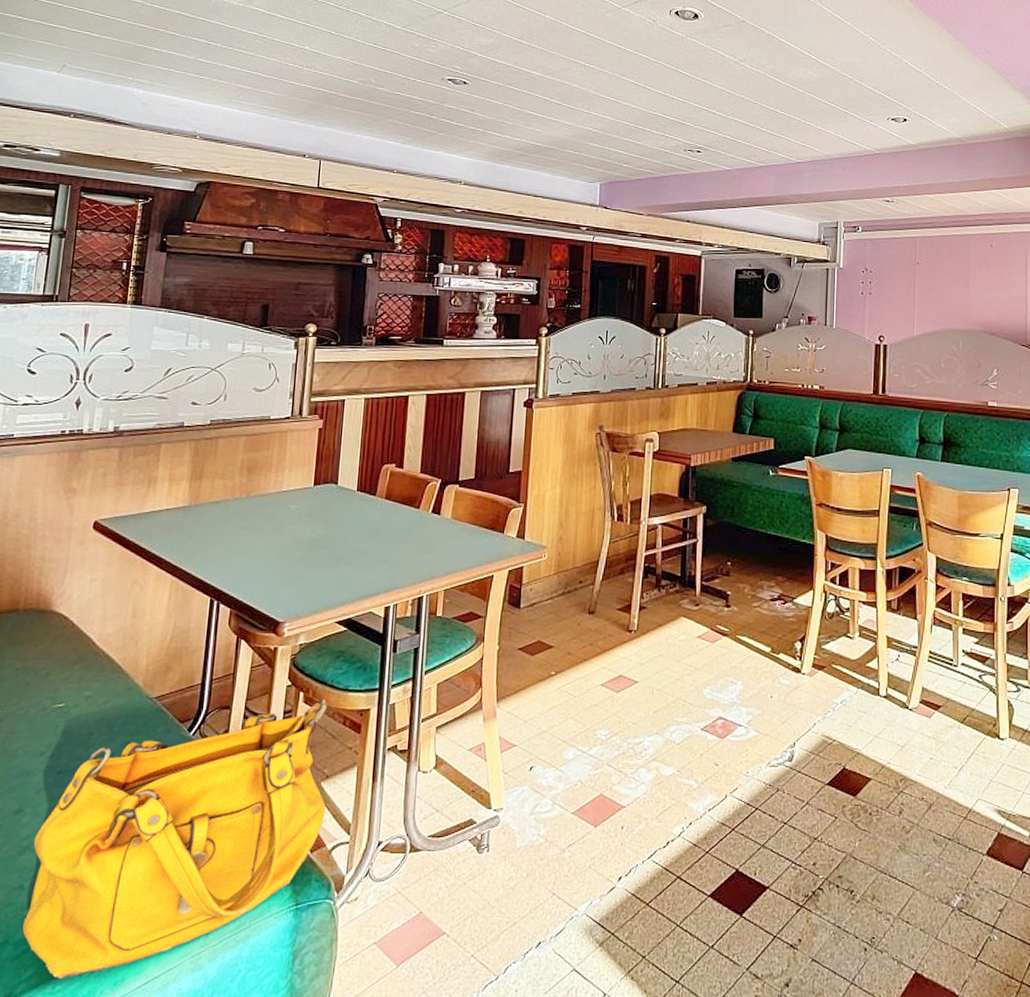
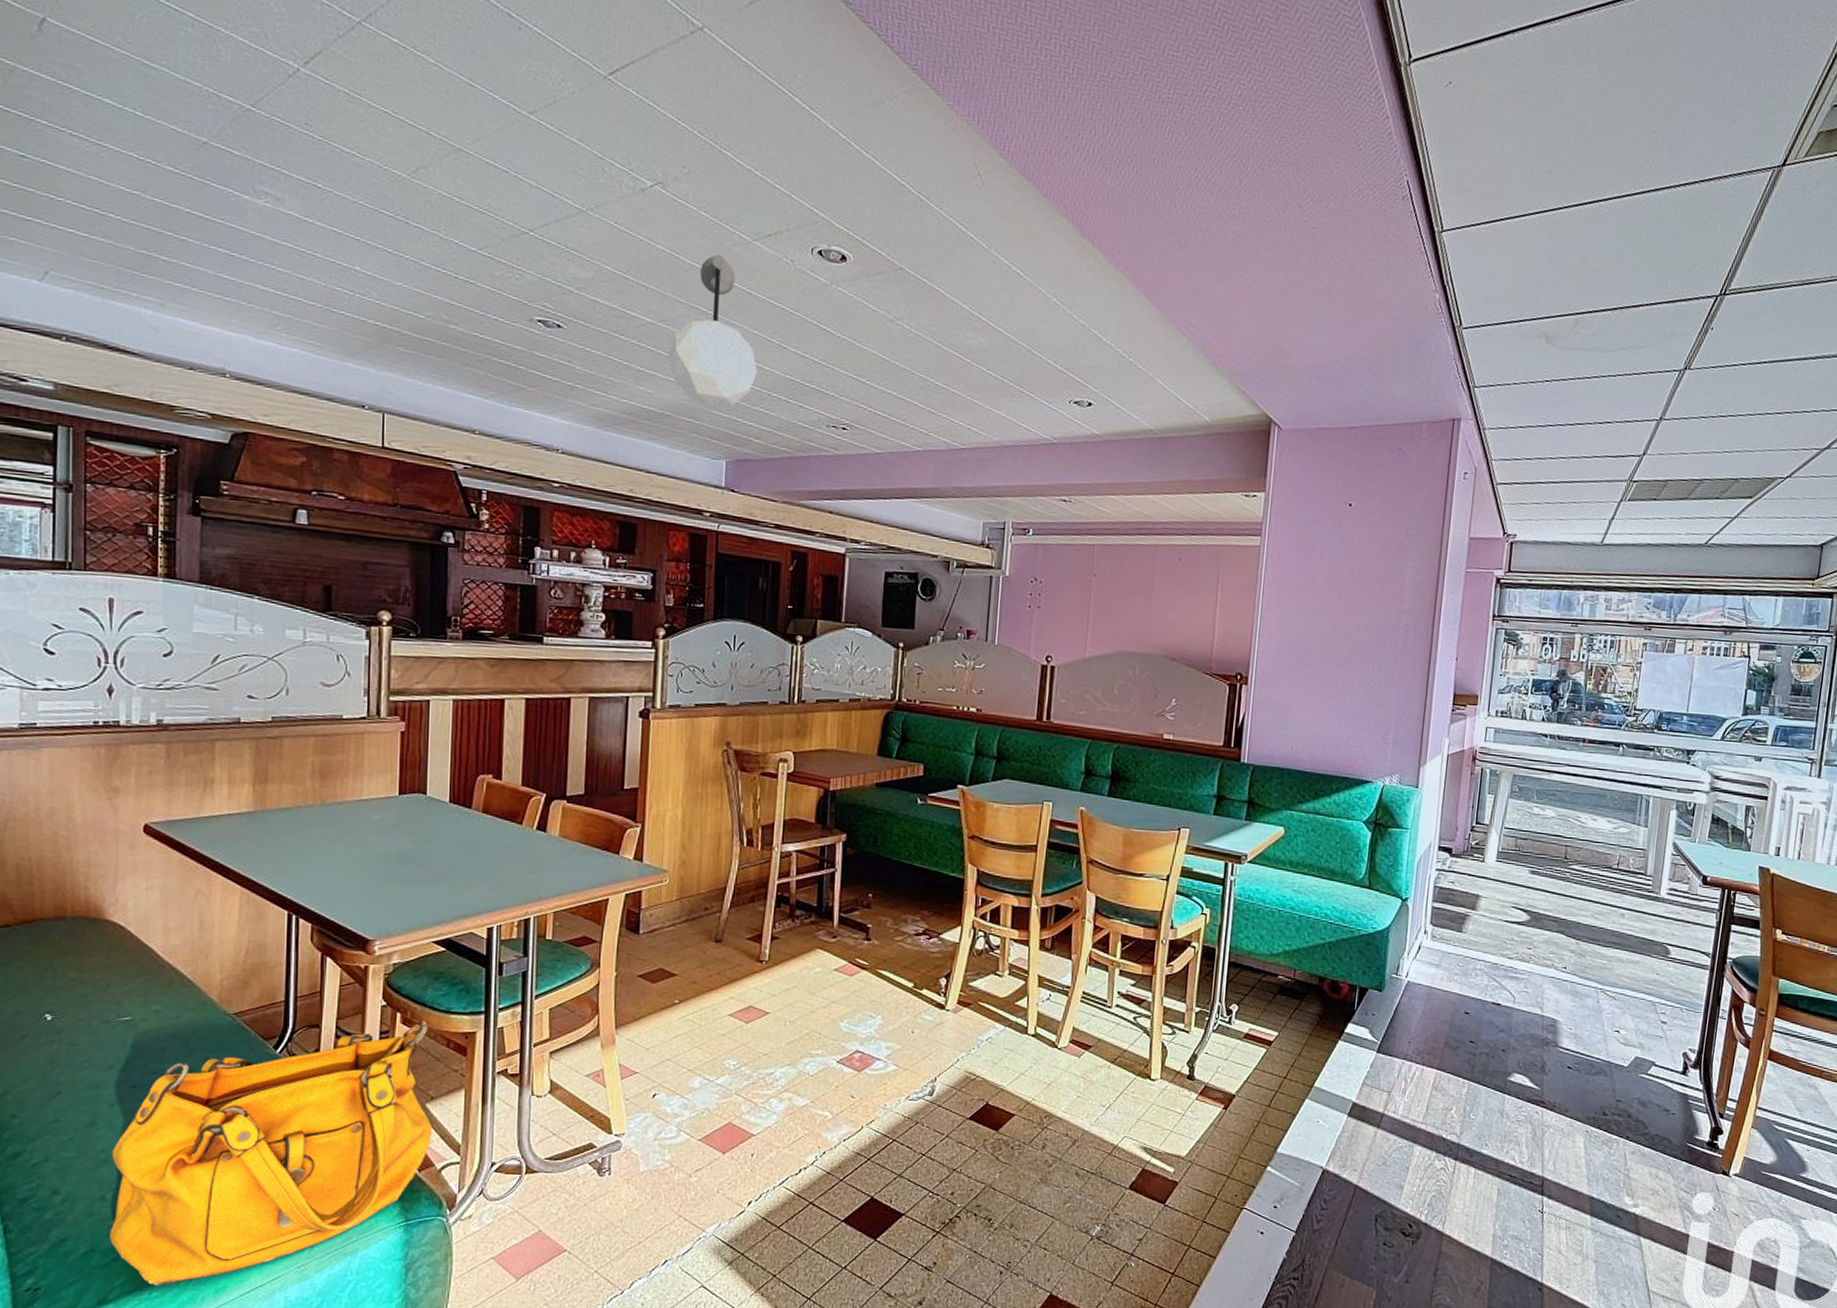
pendant lamp: none [553,19,626,140] -> present [668,254,757,407]

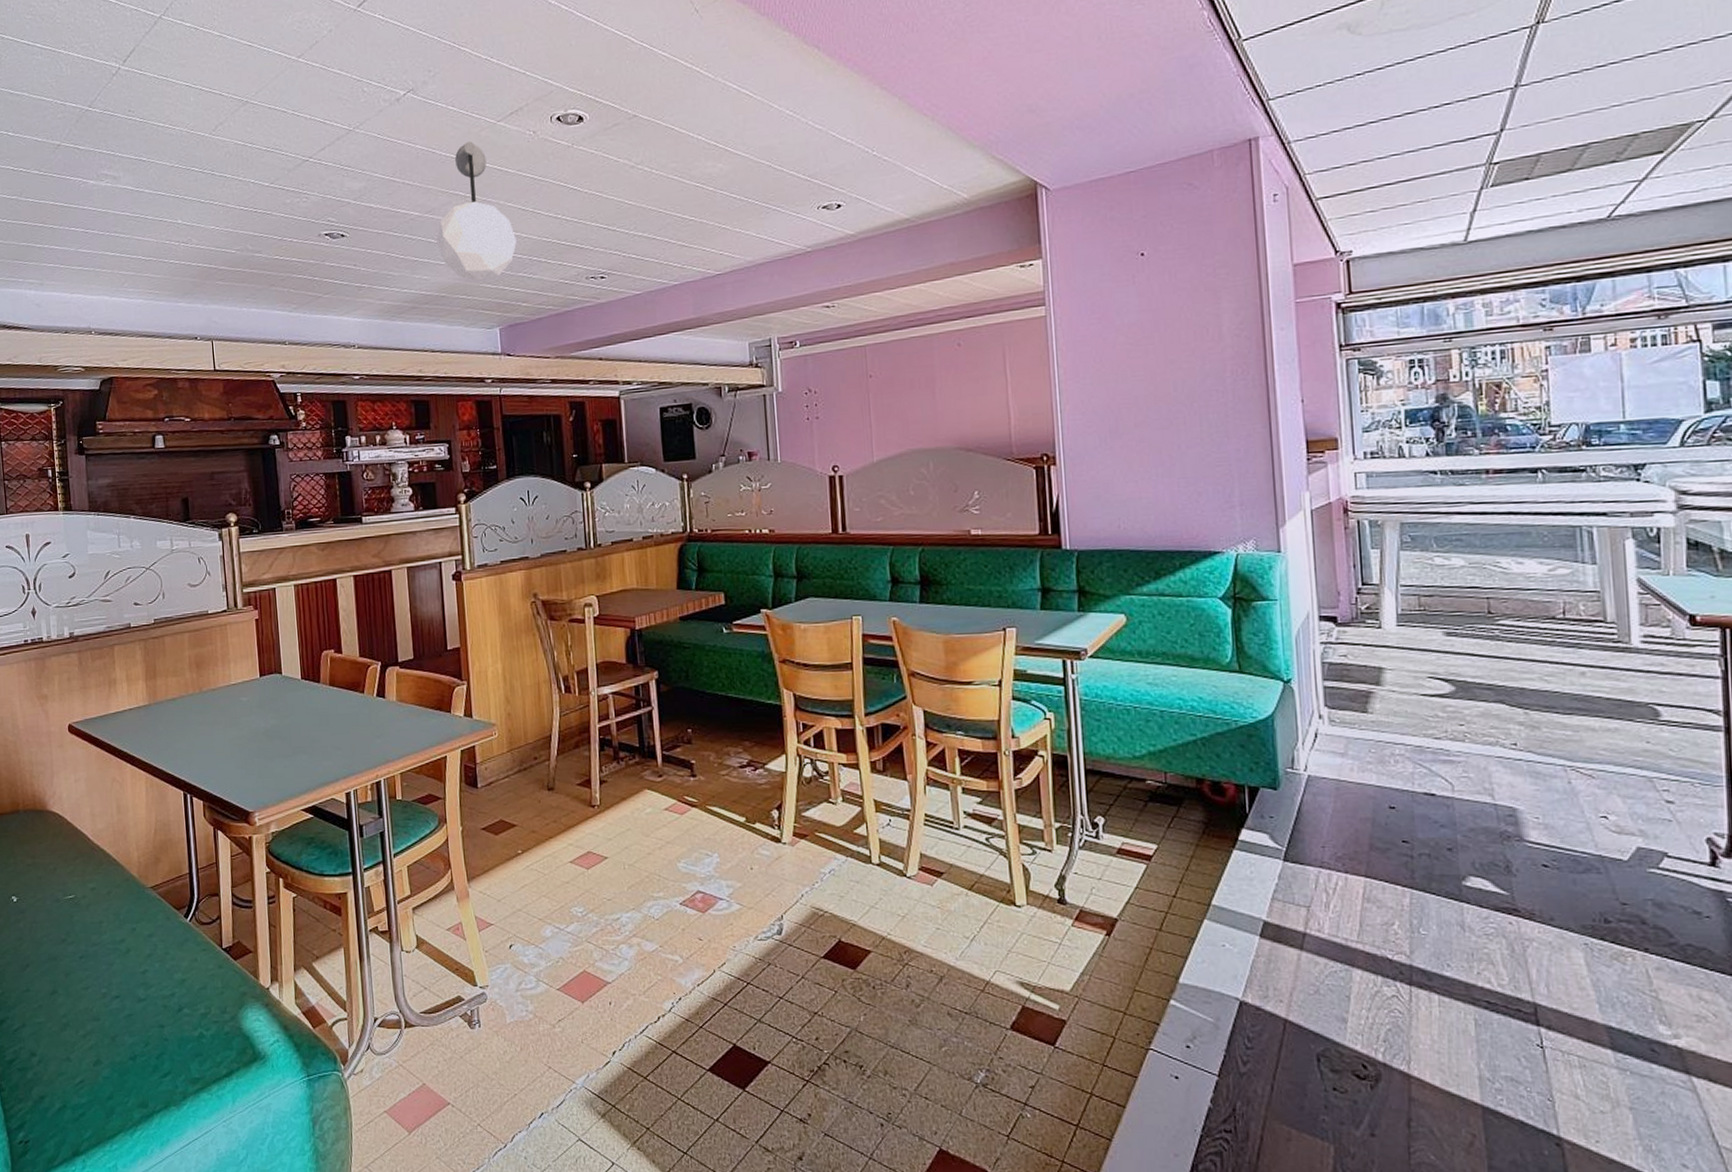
handbag: present [110,1020,433,1285] -> none [71,884,321,1138]

